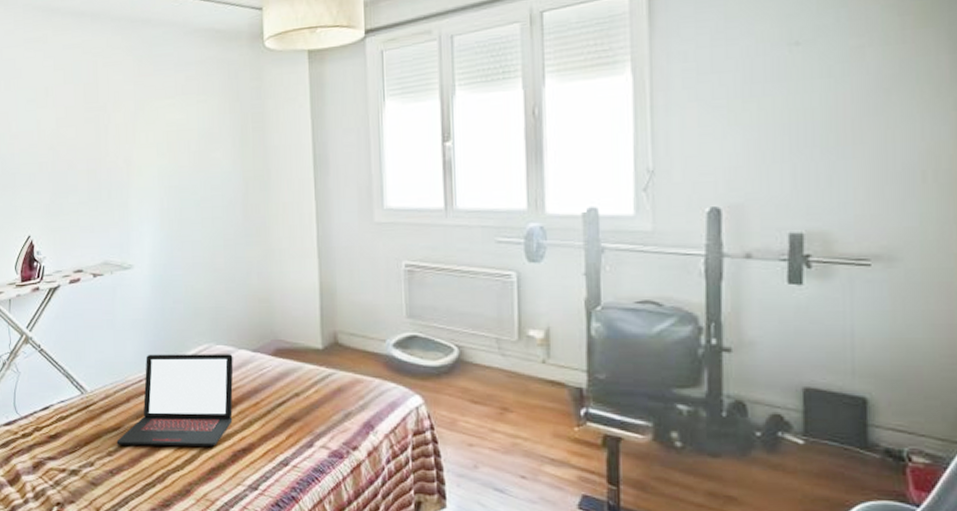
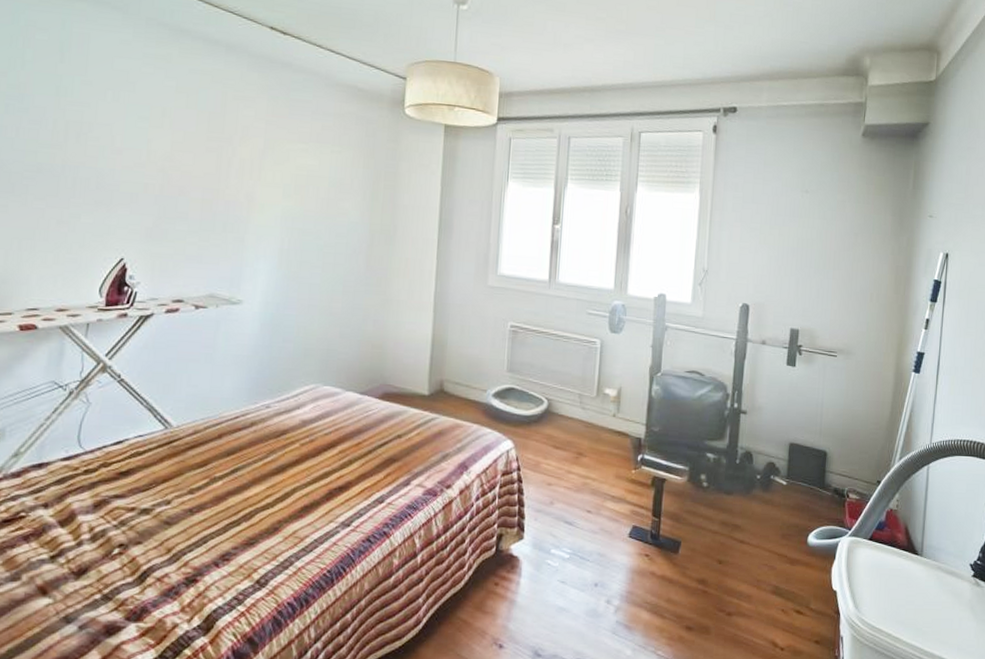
laptop: present [116,354,234,447] -> none [201,391,340,485]

